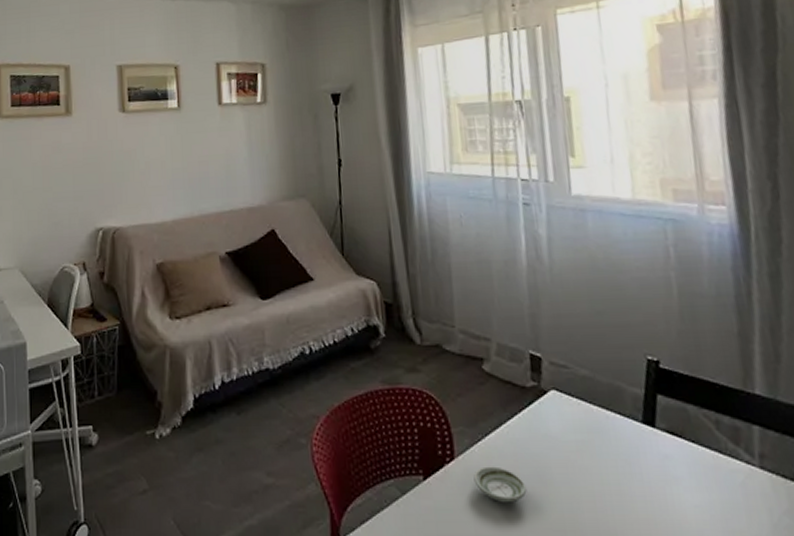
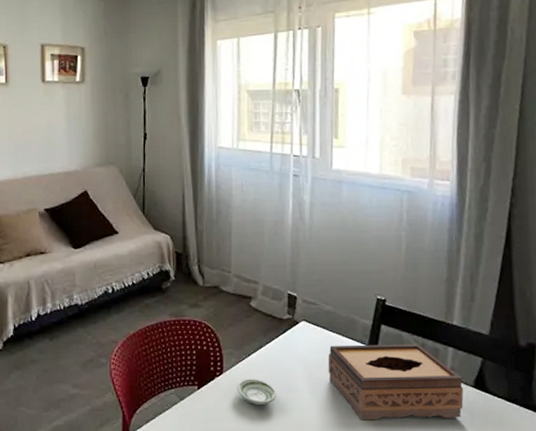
tissue box: none [590,420,785,526] -> present [328,343,464,421]

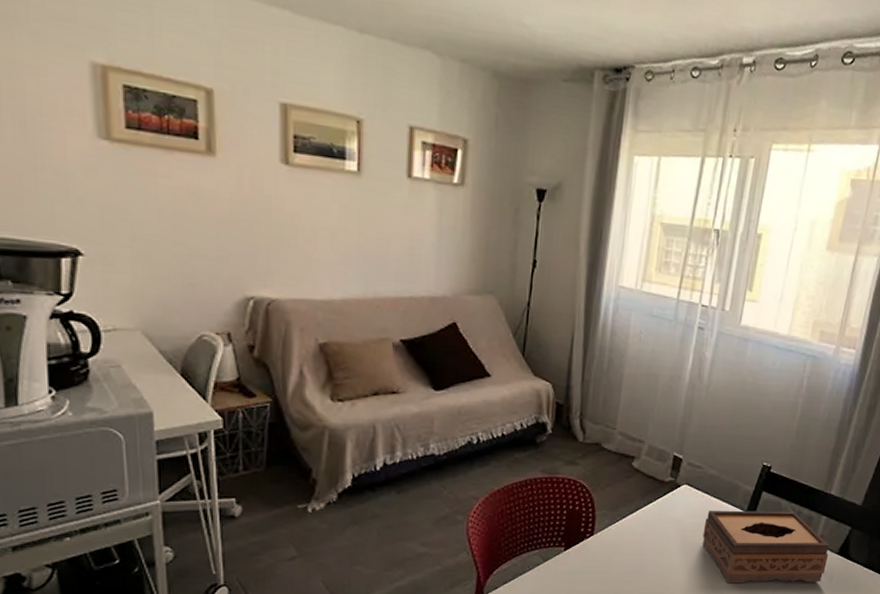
saucer: present [237,378,277,406] -> none [606,541,648,568]

